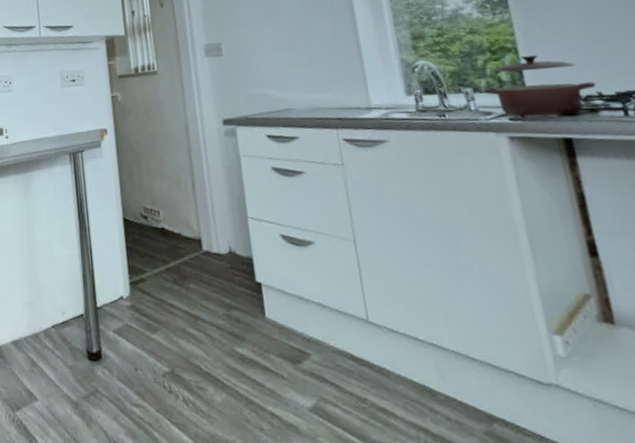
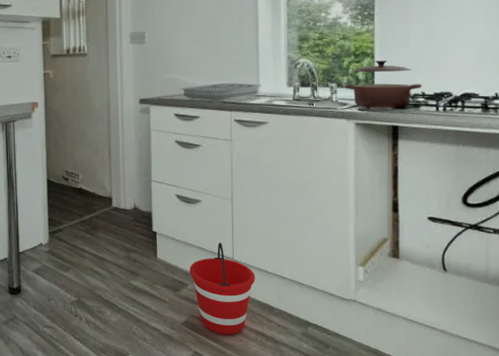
dish rack: none [270,94,373,121] -> present [180,83,262,104]
bucket: none [309,297,404,430] -> present [189,242,255,335]

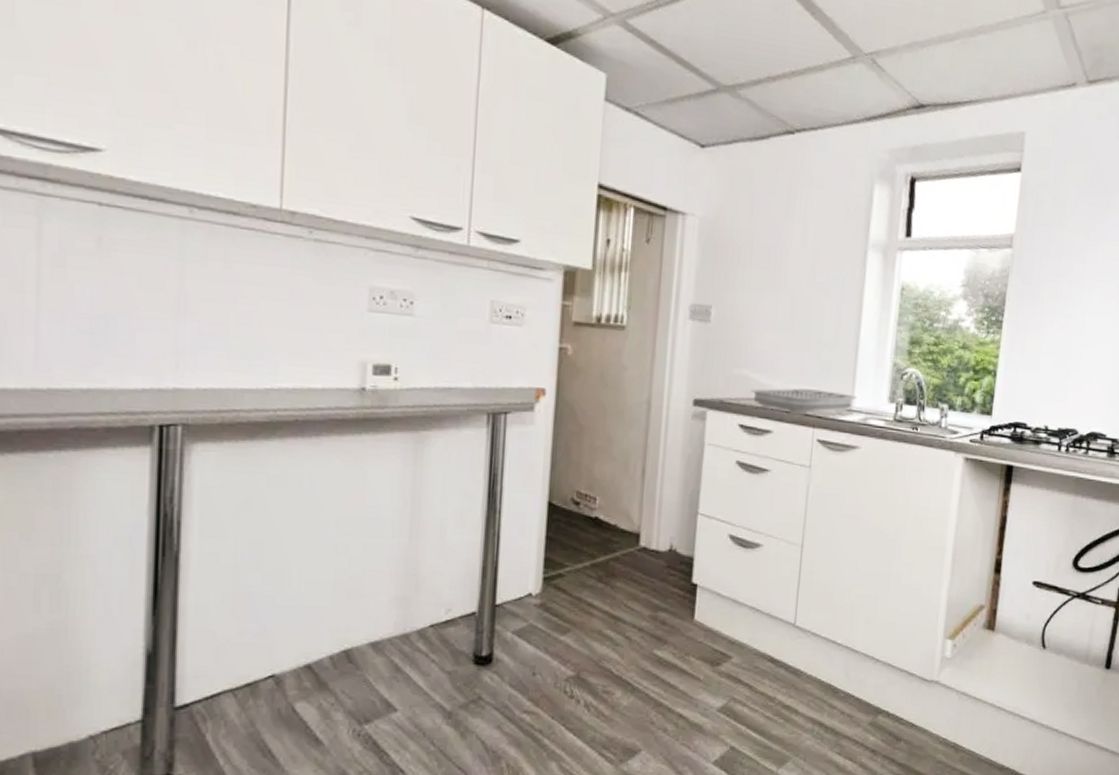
bucket: present [189,242,255,335] -> none [735,601,821,725]
saucepan: present [344,60,423,109] -> none [957,381,1047,445]

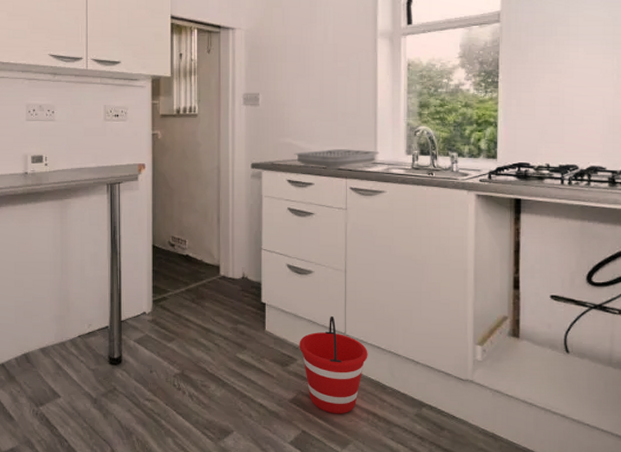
bucket: none [735,601,821,725] -> present [299,315,368,414]

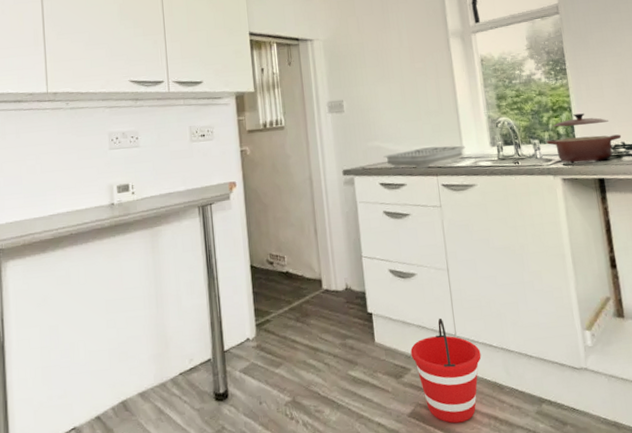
saucepan: none [465,130,547,181] -> present [546,113,622,163]

